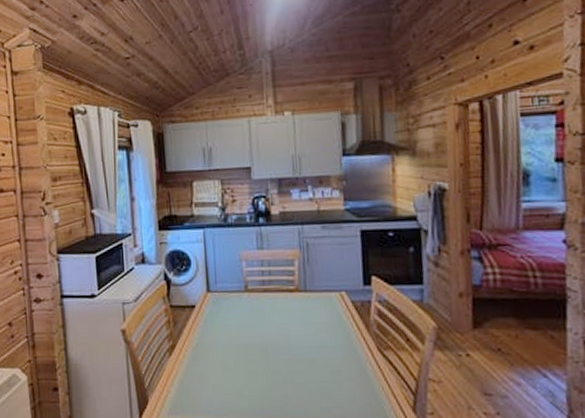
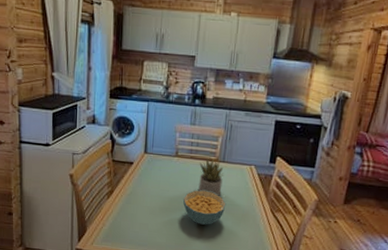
cereal bowl: none [263,331,319,378] -> present [183,190,226,225]
succulent plant: none [275,288,310,337] -> present [198,158,224,196]

